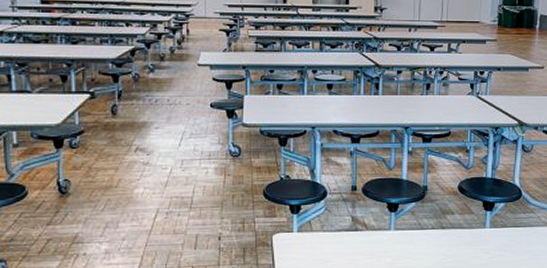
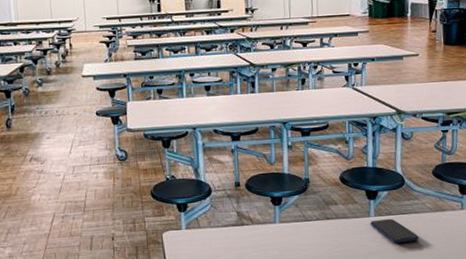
smartphone: none [485,230,532,256] -> present [370,218,419,243]

